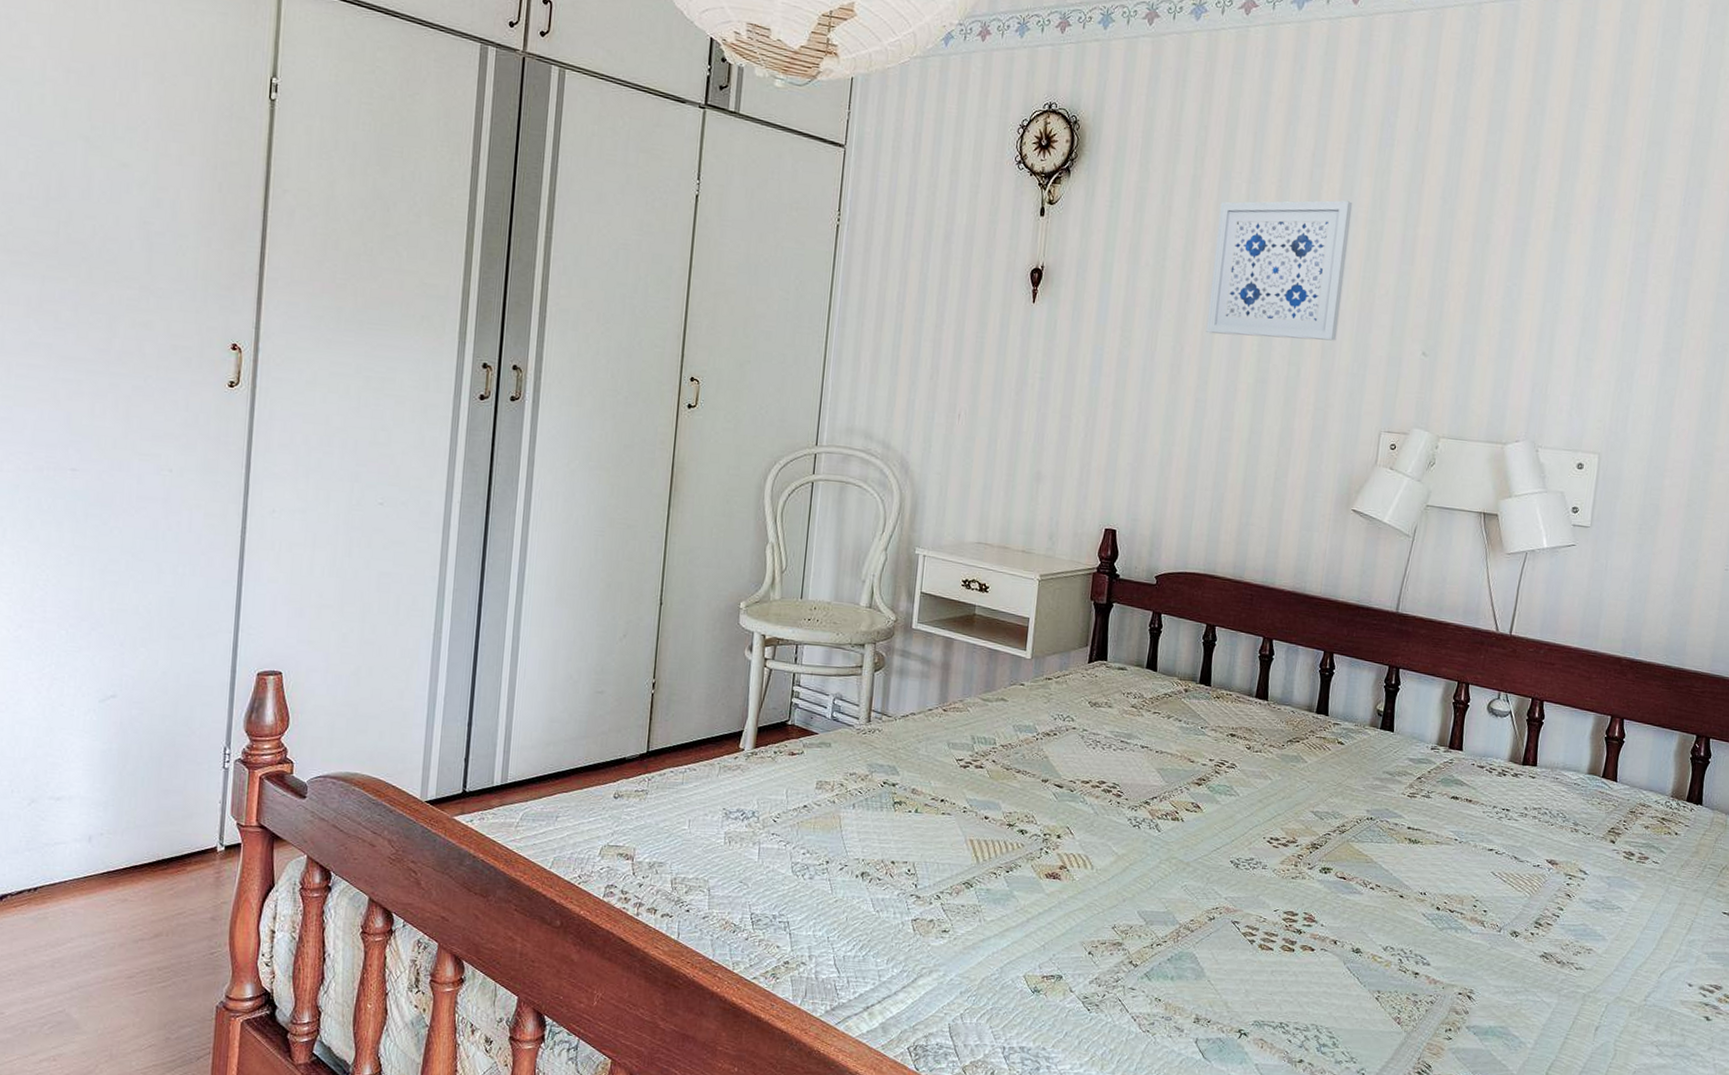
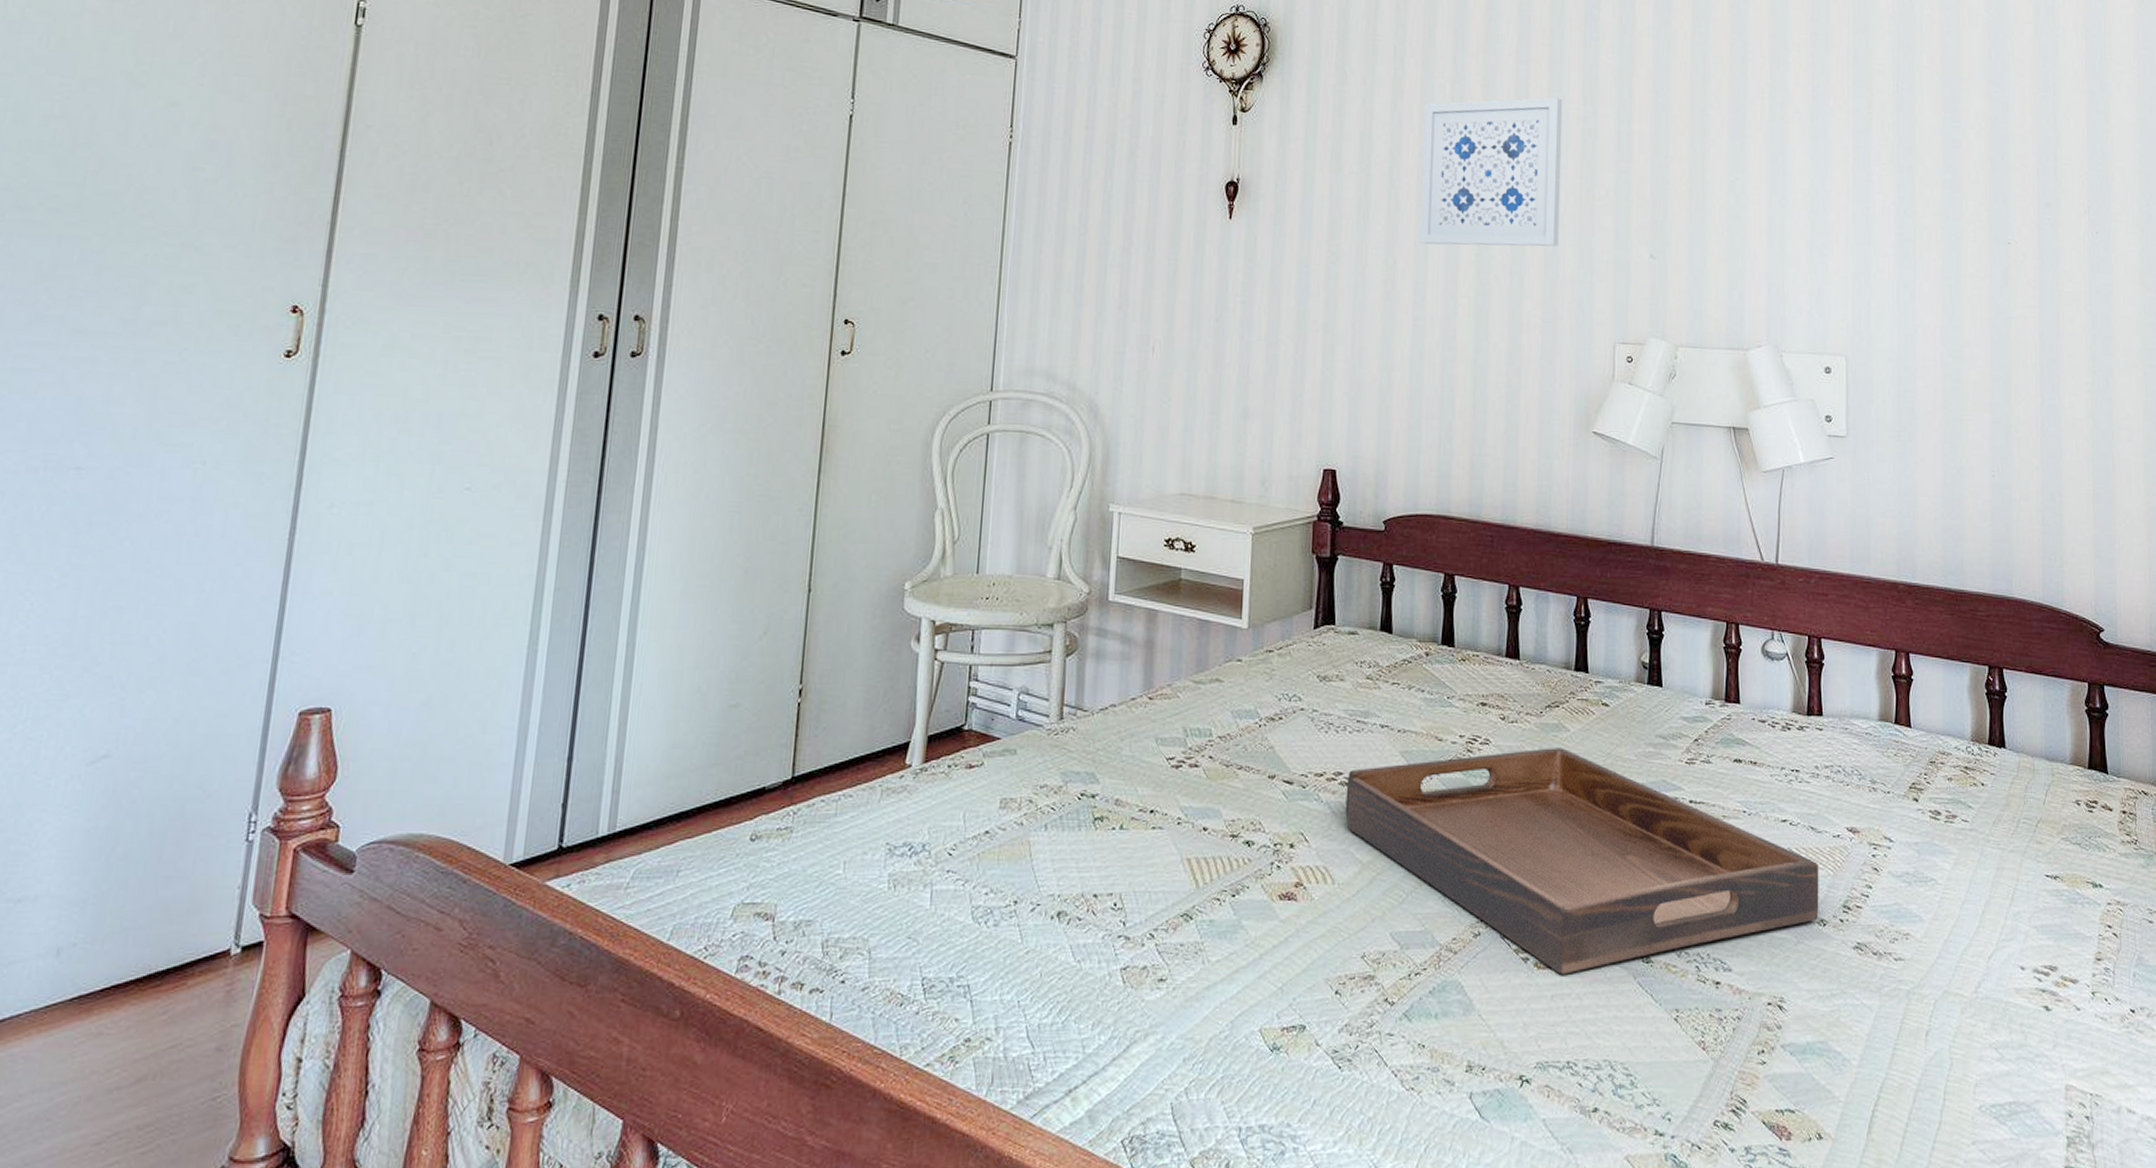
serving tray: none [1105,775,1518,956] -> present [1345,748,1819,975]

